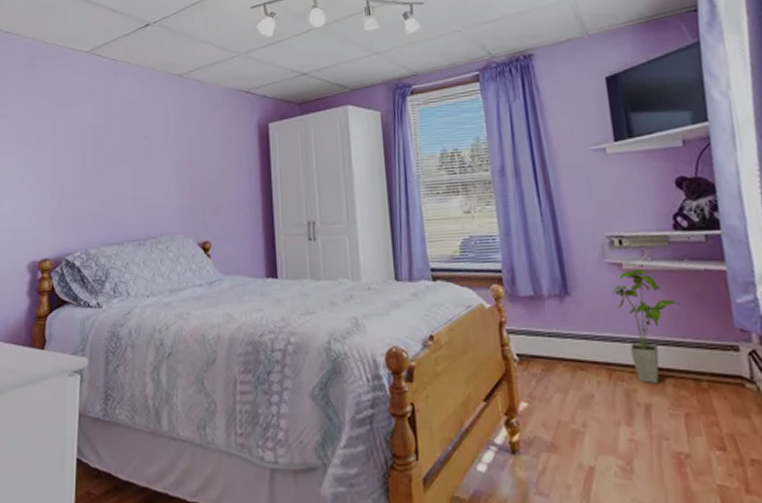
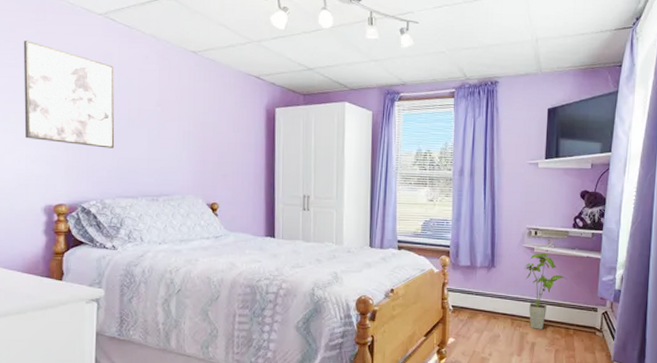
wall art: none [12,88,100,192] -> present [23,39,115,149]

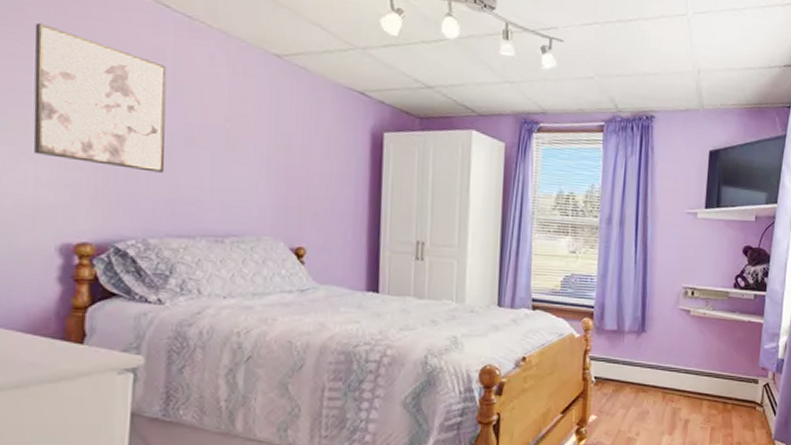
house plant: present [524,252,566,329] -> none [679,315,725,404]

